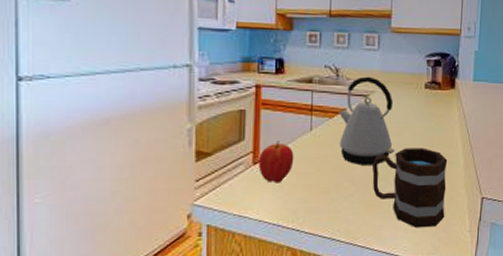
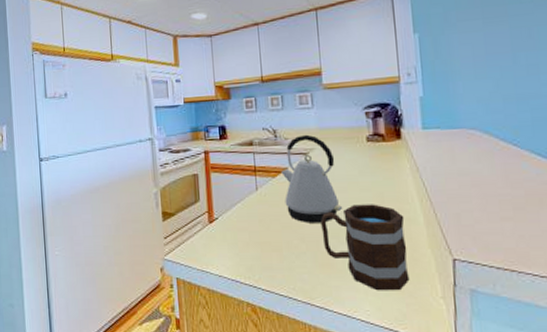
apple: present [258,141,294,183] -> none [213,201,245,241]

